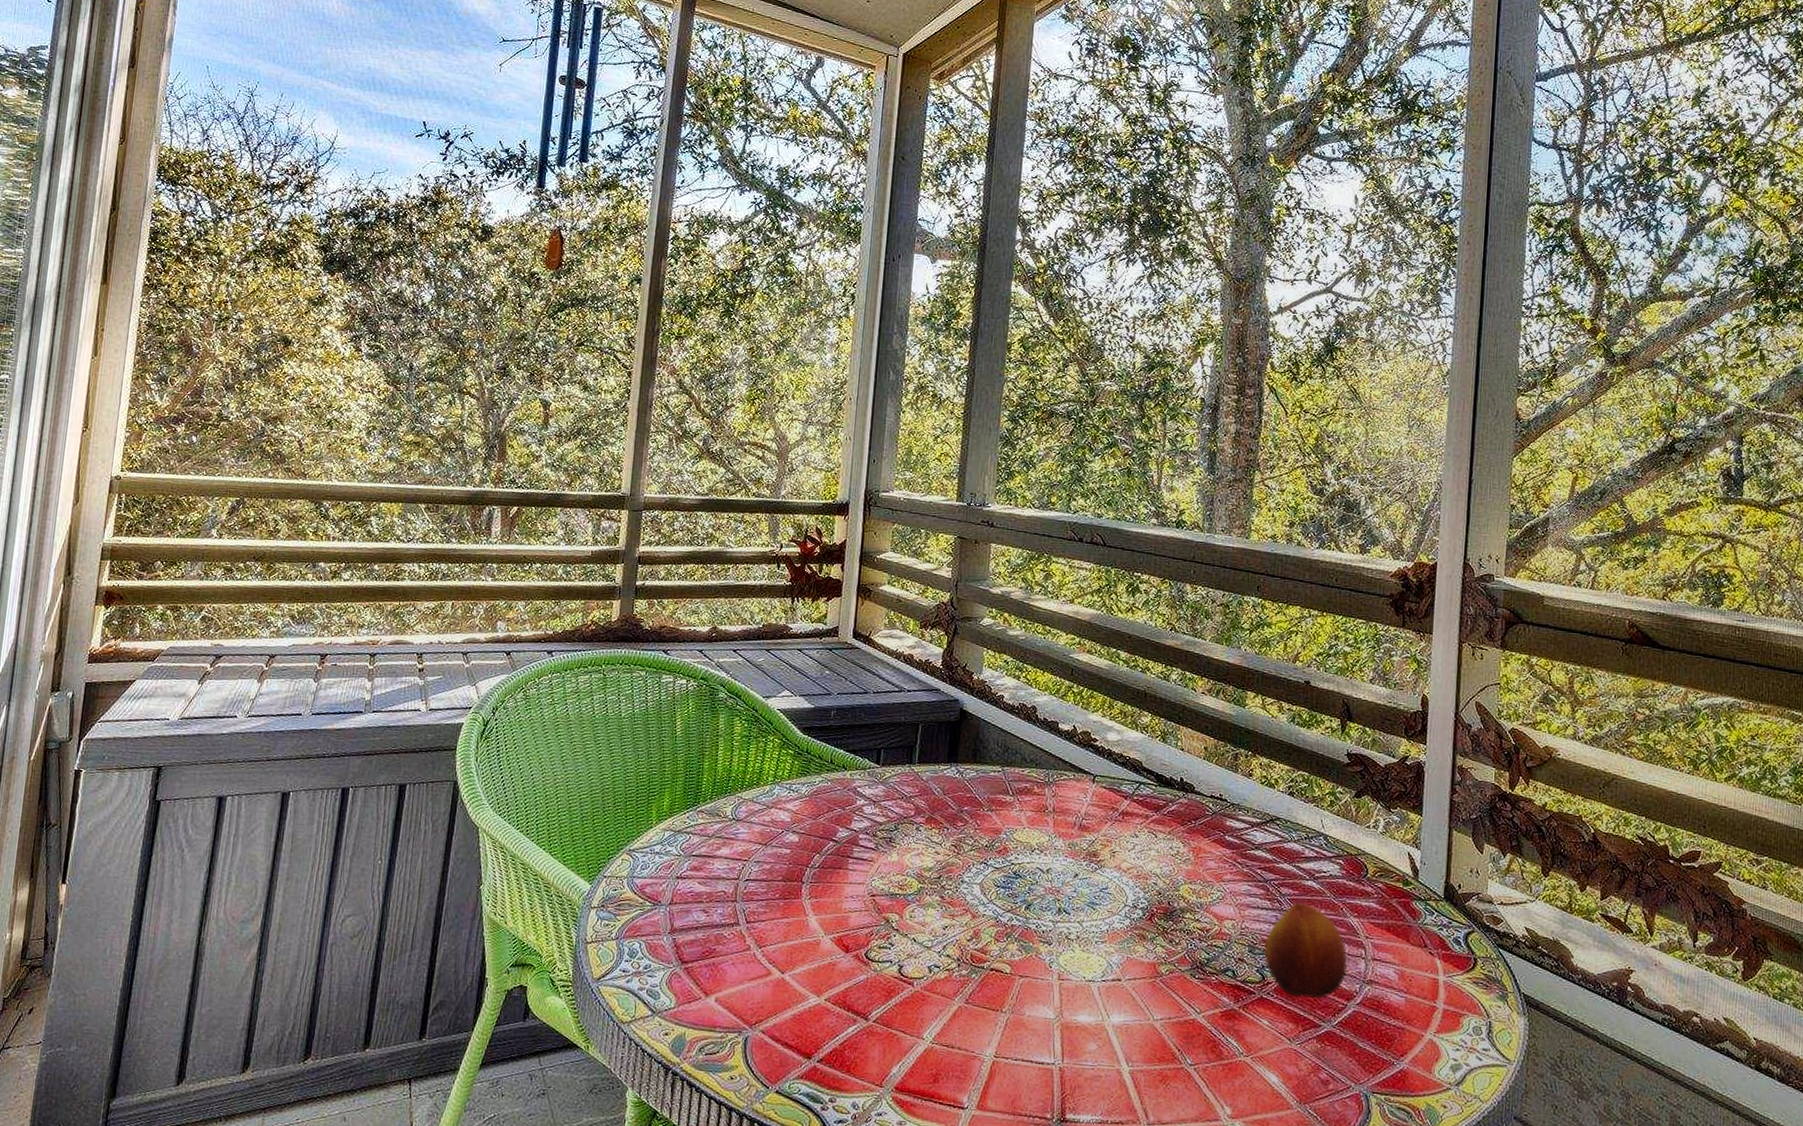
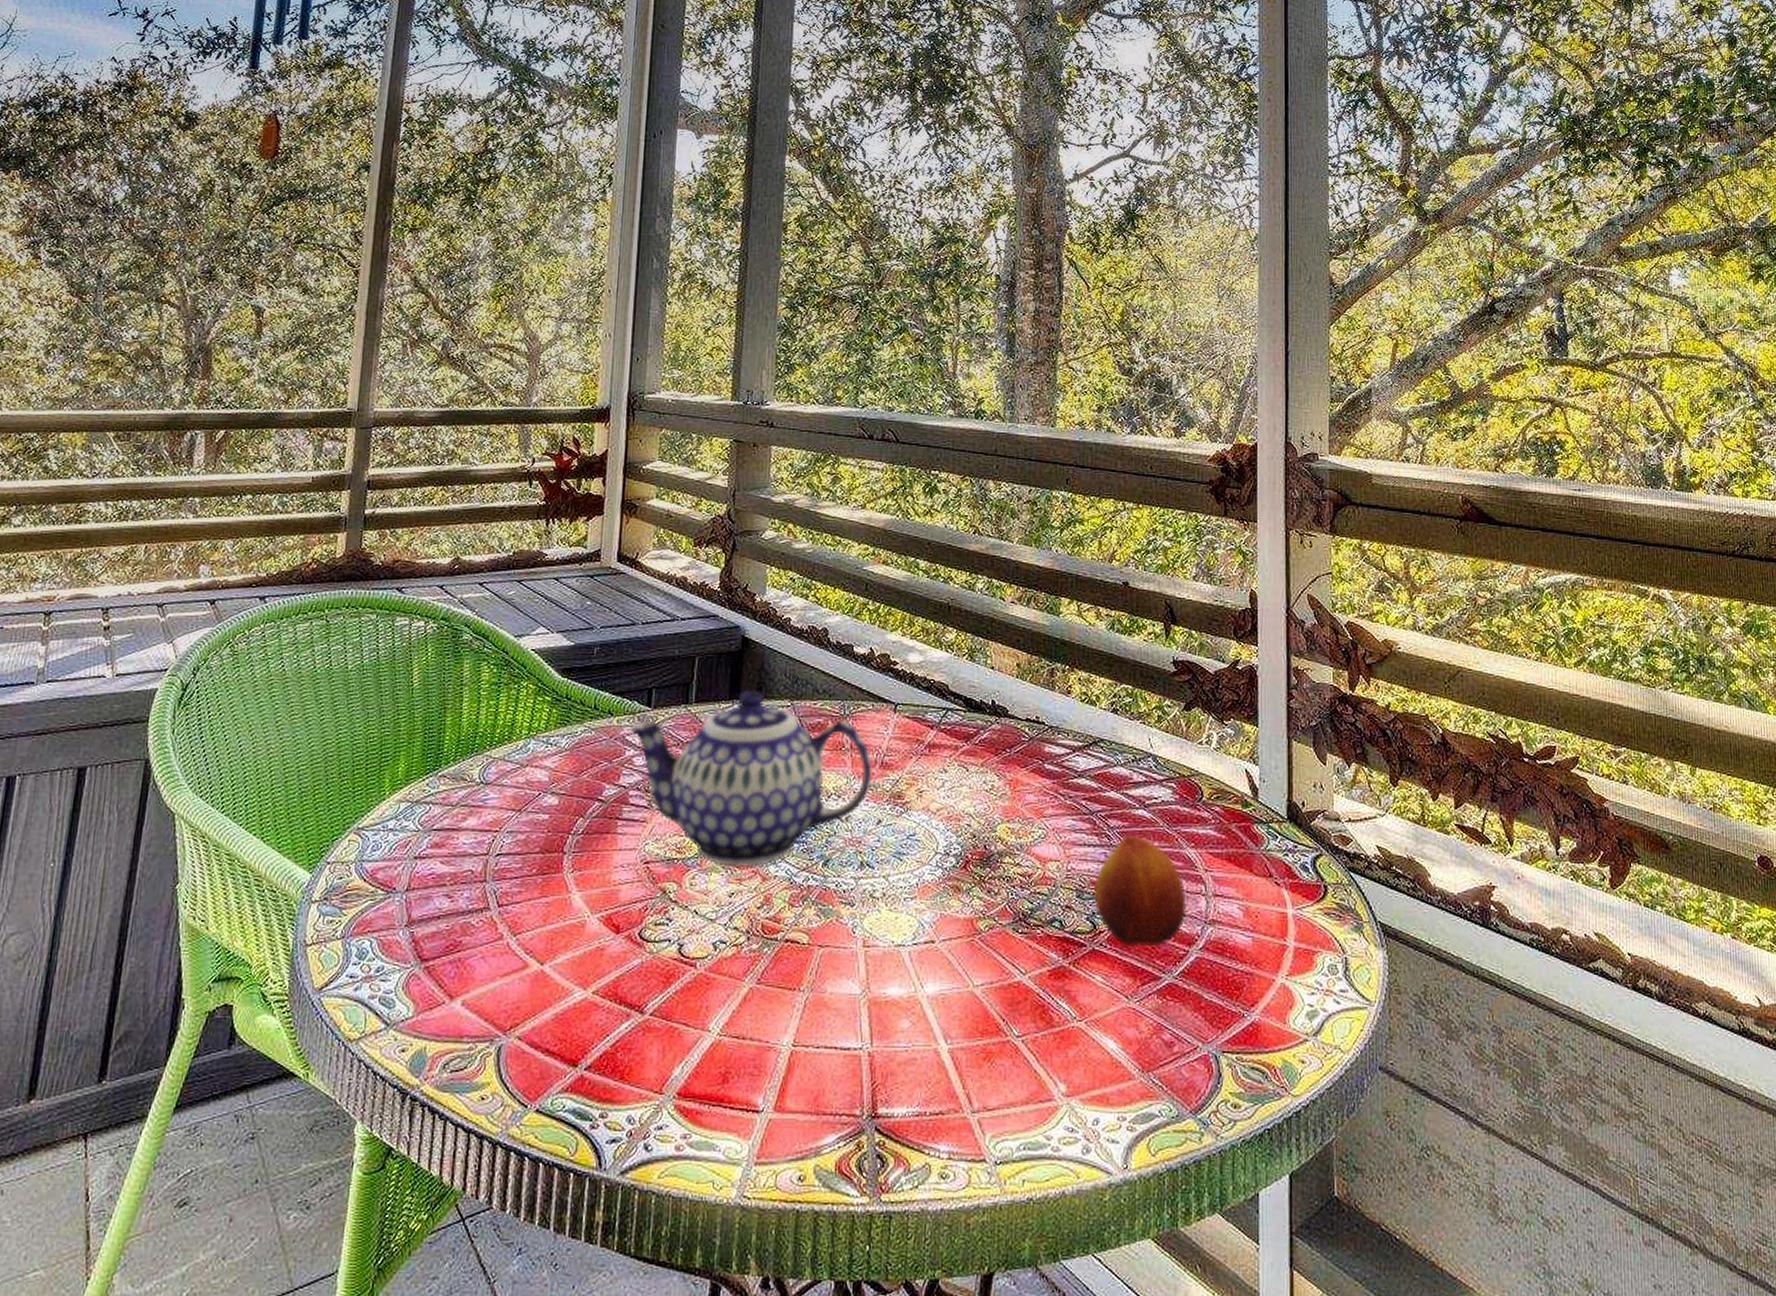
teapot: none [861,755,1072,906] -> present [630,690,873,868]

